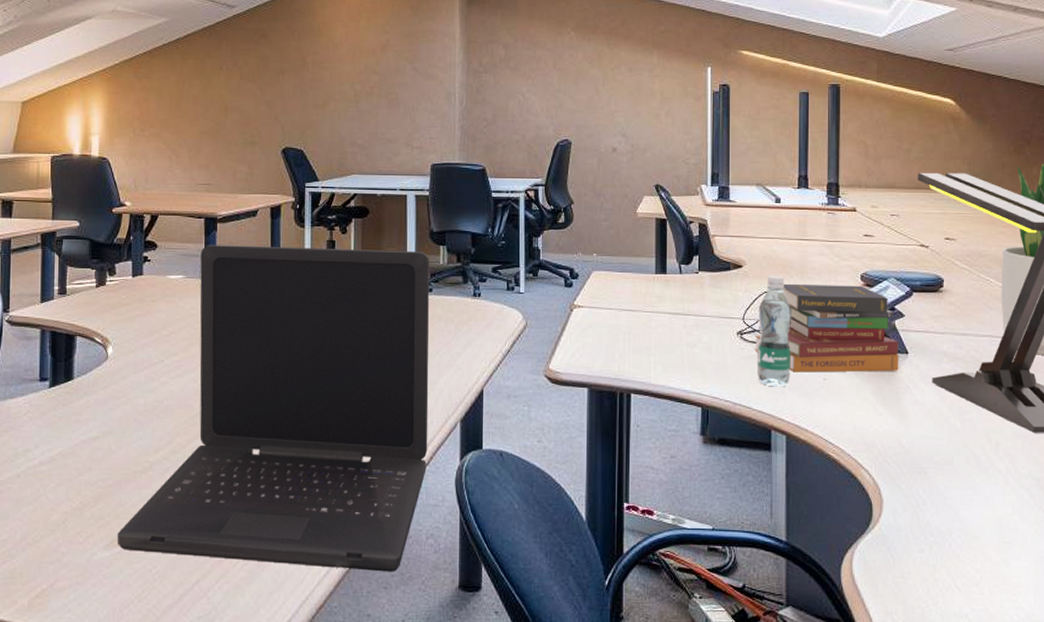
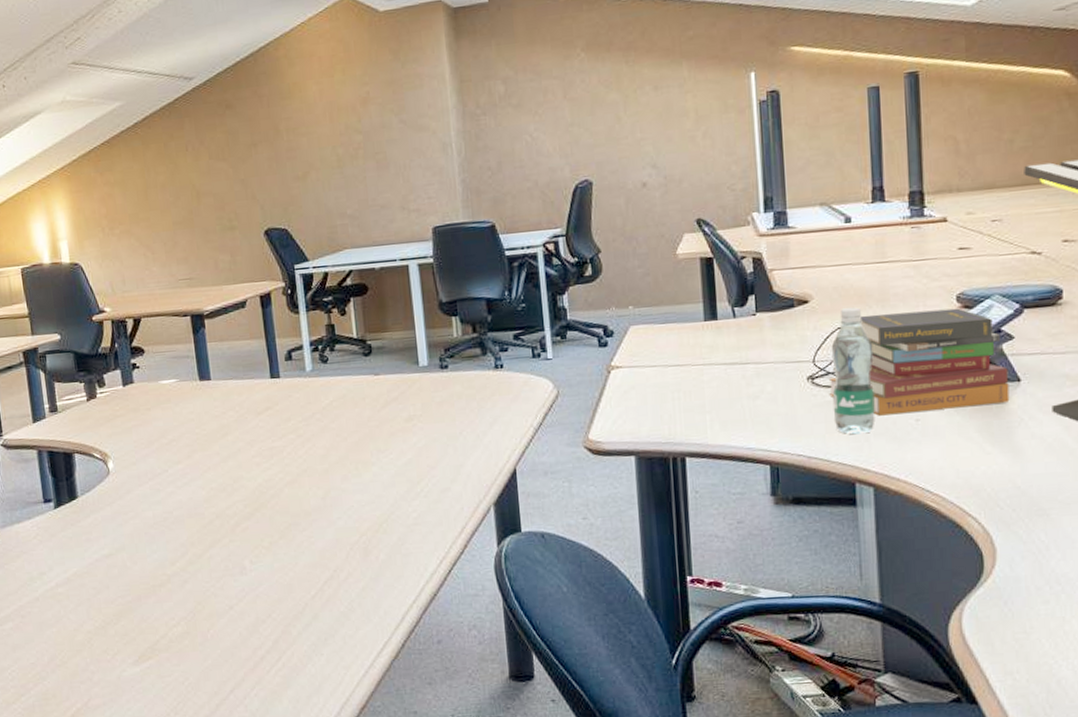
laptop: present [117,245,430,572] -> none [144,325,462,668]

